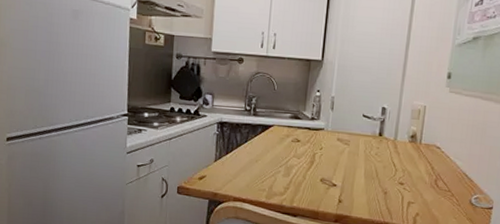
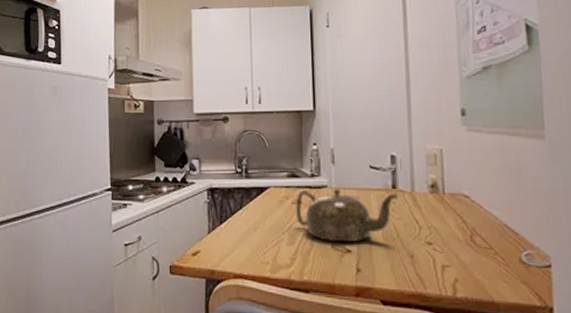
teapot: none [293,131,382,178] -> present [295,189,398,243]

